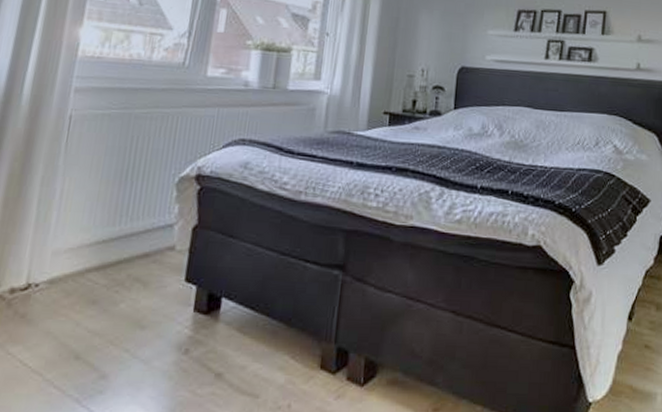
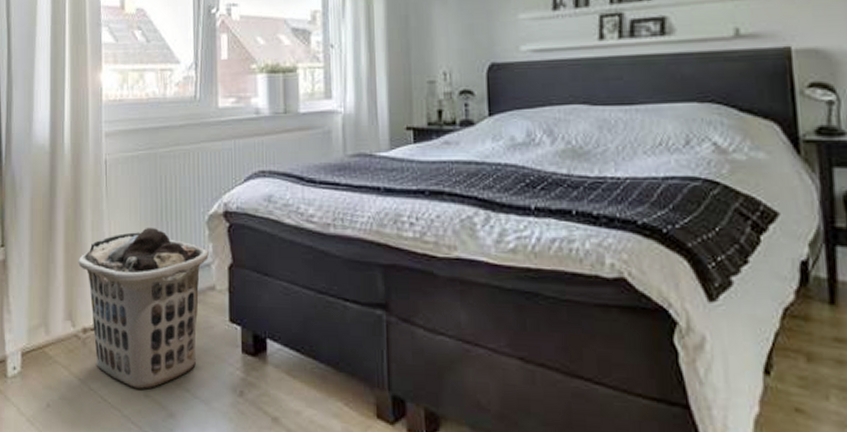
clothes hamper: none [17,185,174,351] -> present [78,227,209,389]

